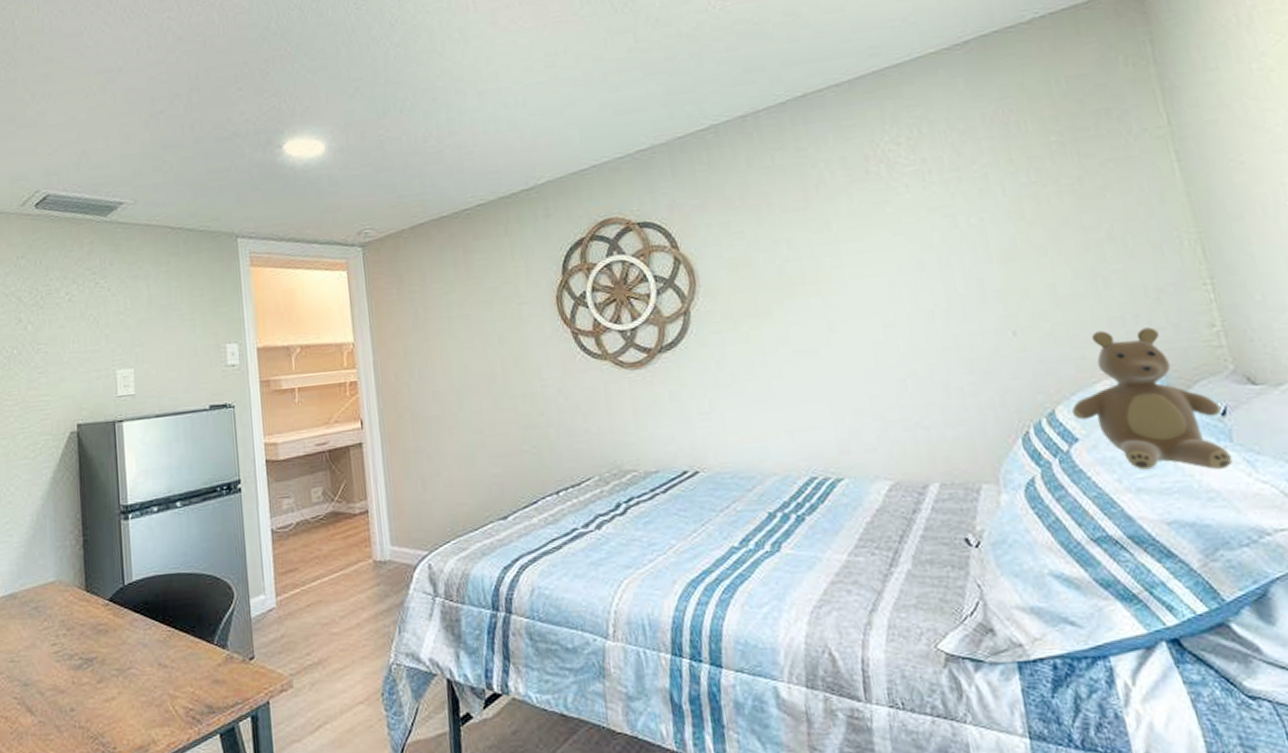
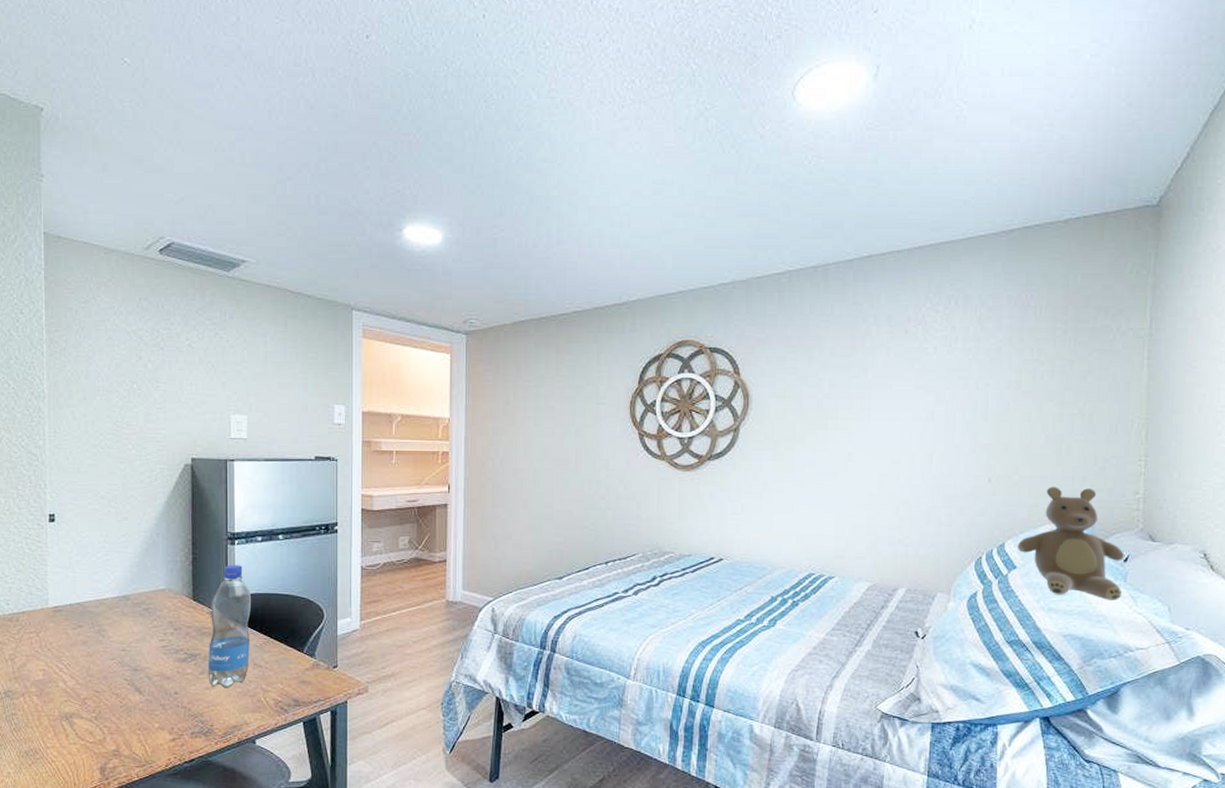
bottle: none [106,543,153,698] -> present [207,565,252,688]

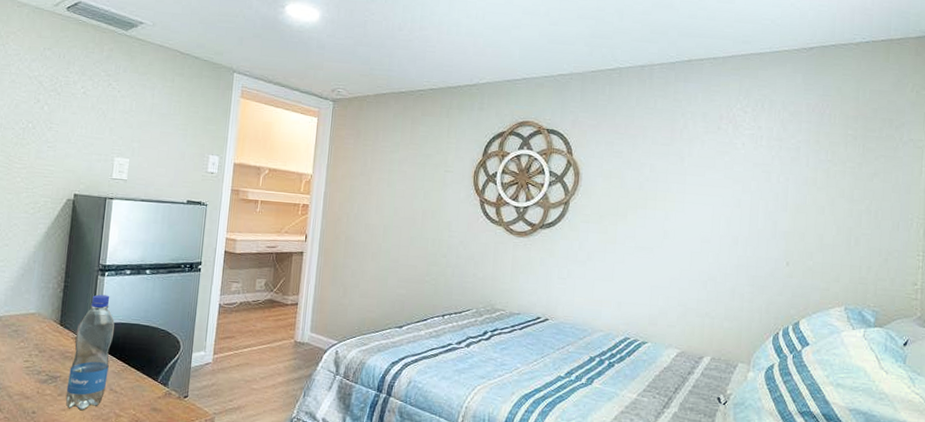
teddy bear: present [1017,486,1125,602] -> none [810,273,905,381]

